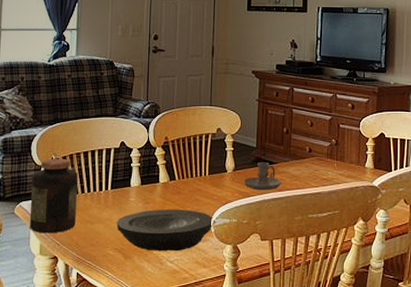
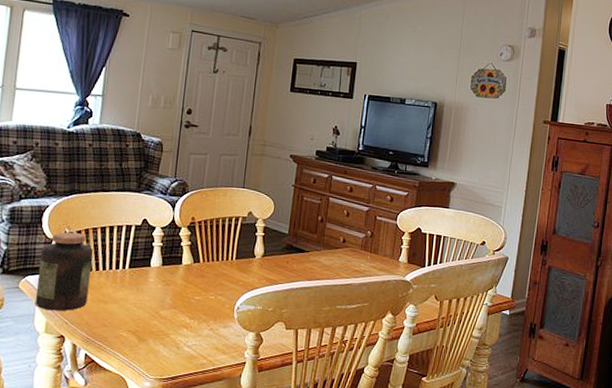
plate: present [116,209,214,252] -> none [132,292,237,336]
candle holder: present [243,161,281,191] -> none [272,249,311,279]

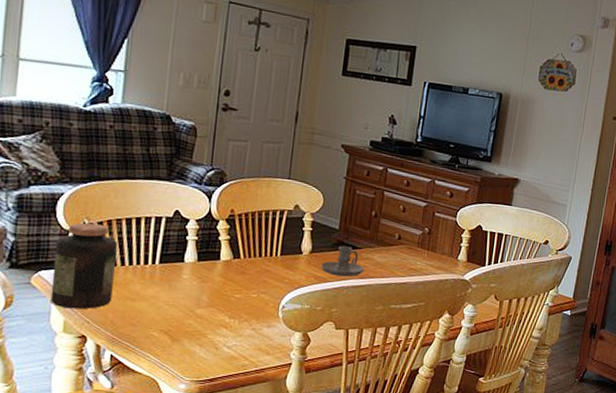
candle holder: none [272,249,311,279] -> present [320,245,364,277]

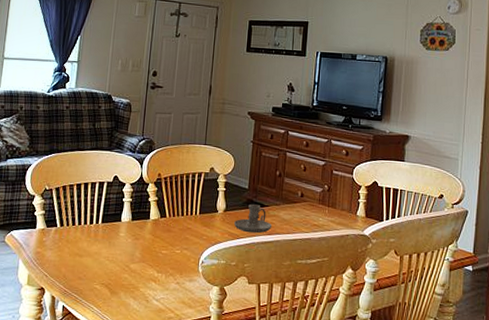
jar: present [50,223,117,310] -> none [18,189,70,264]

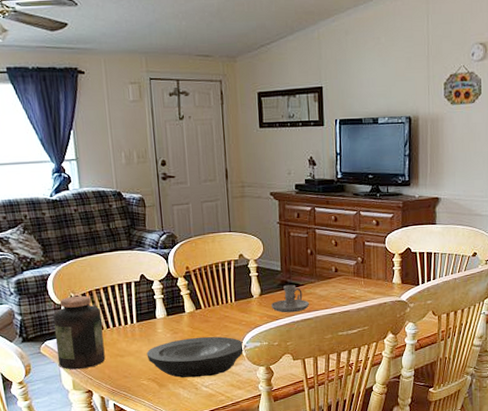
jar: none [18,189,70,264] -> present [52,295,105,370]
plate: none [105,246,202,290] -> present [146,336,244,378]

